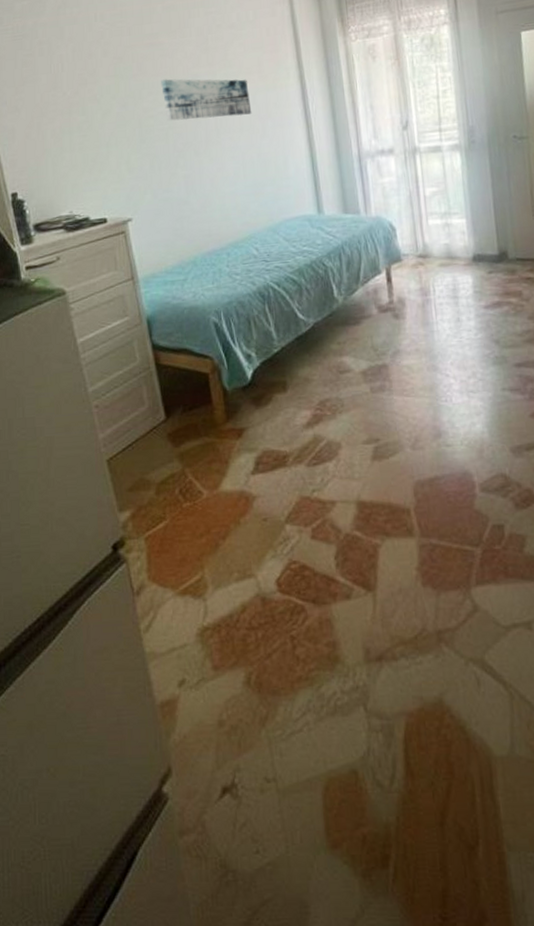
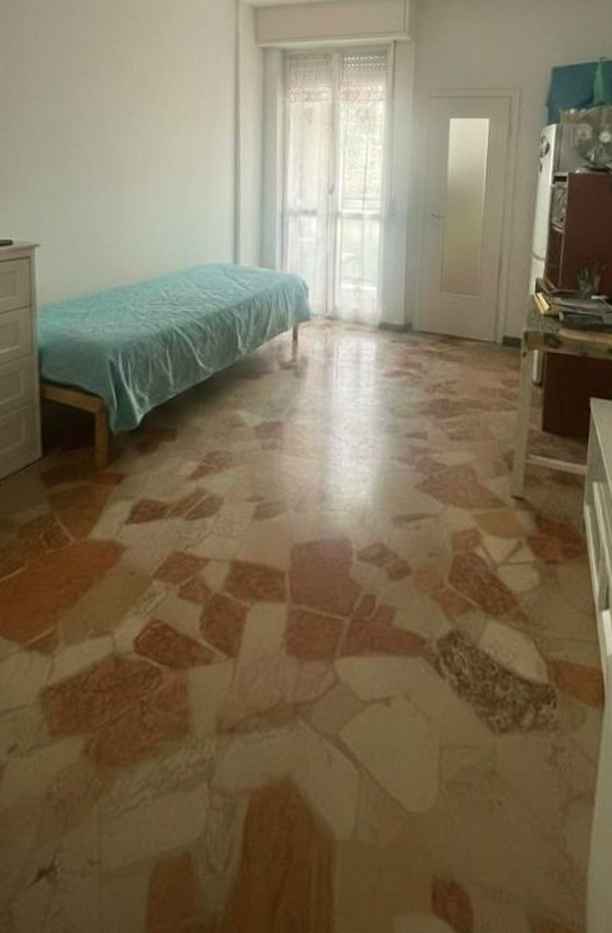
wall art: present [161,78,252,121] -> none [93,110,182,157]

